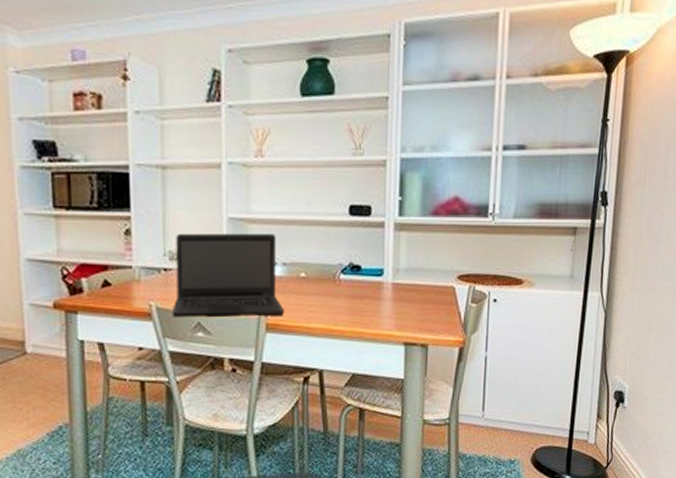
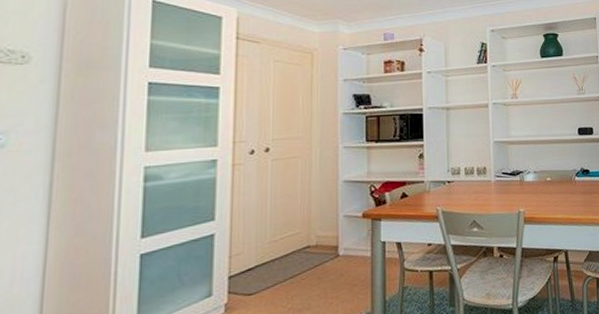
laptop: present [172,233,285,318] -> none [454,151,537,218]

